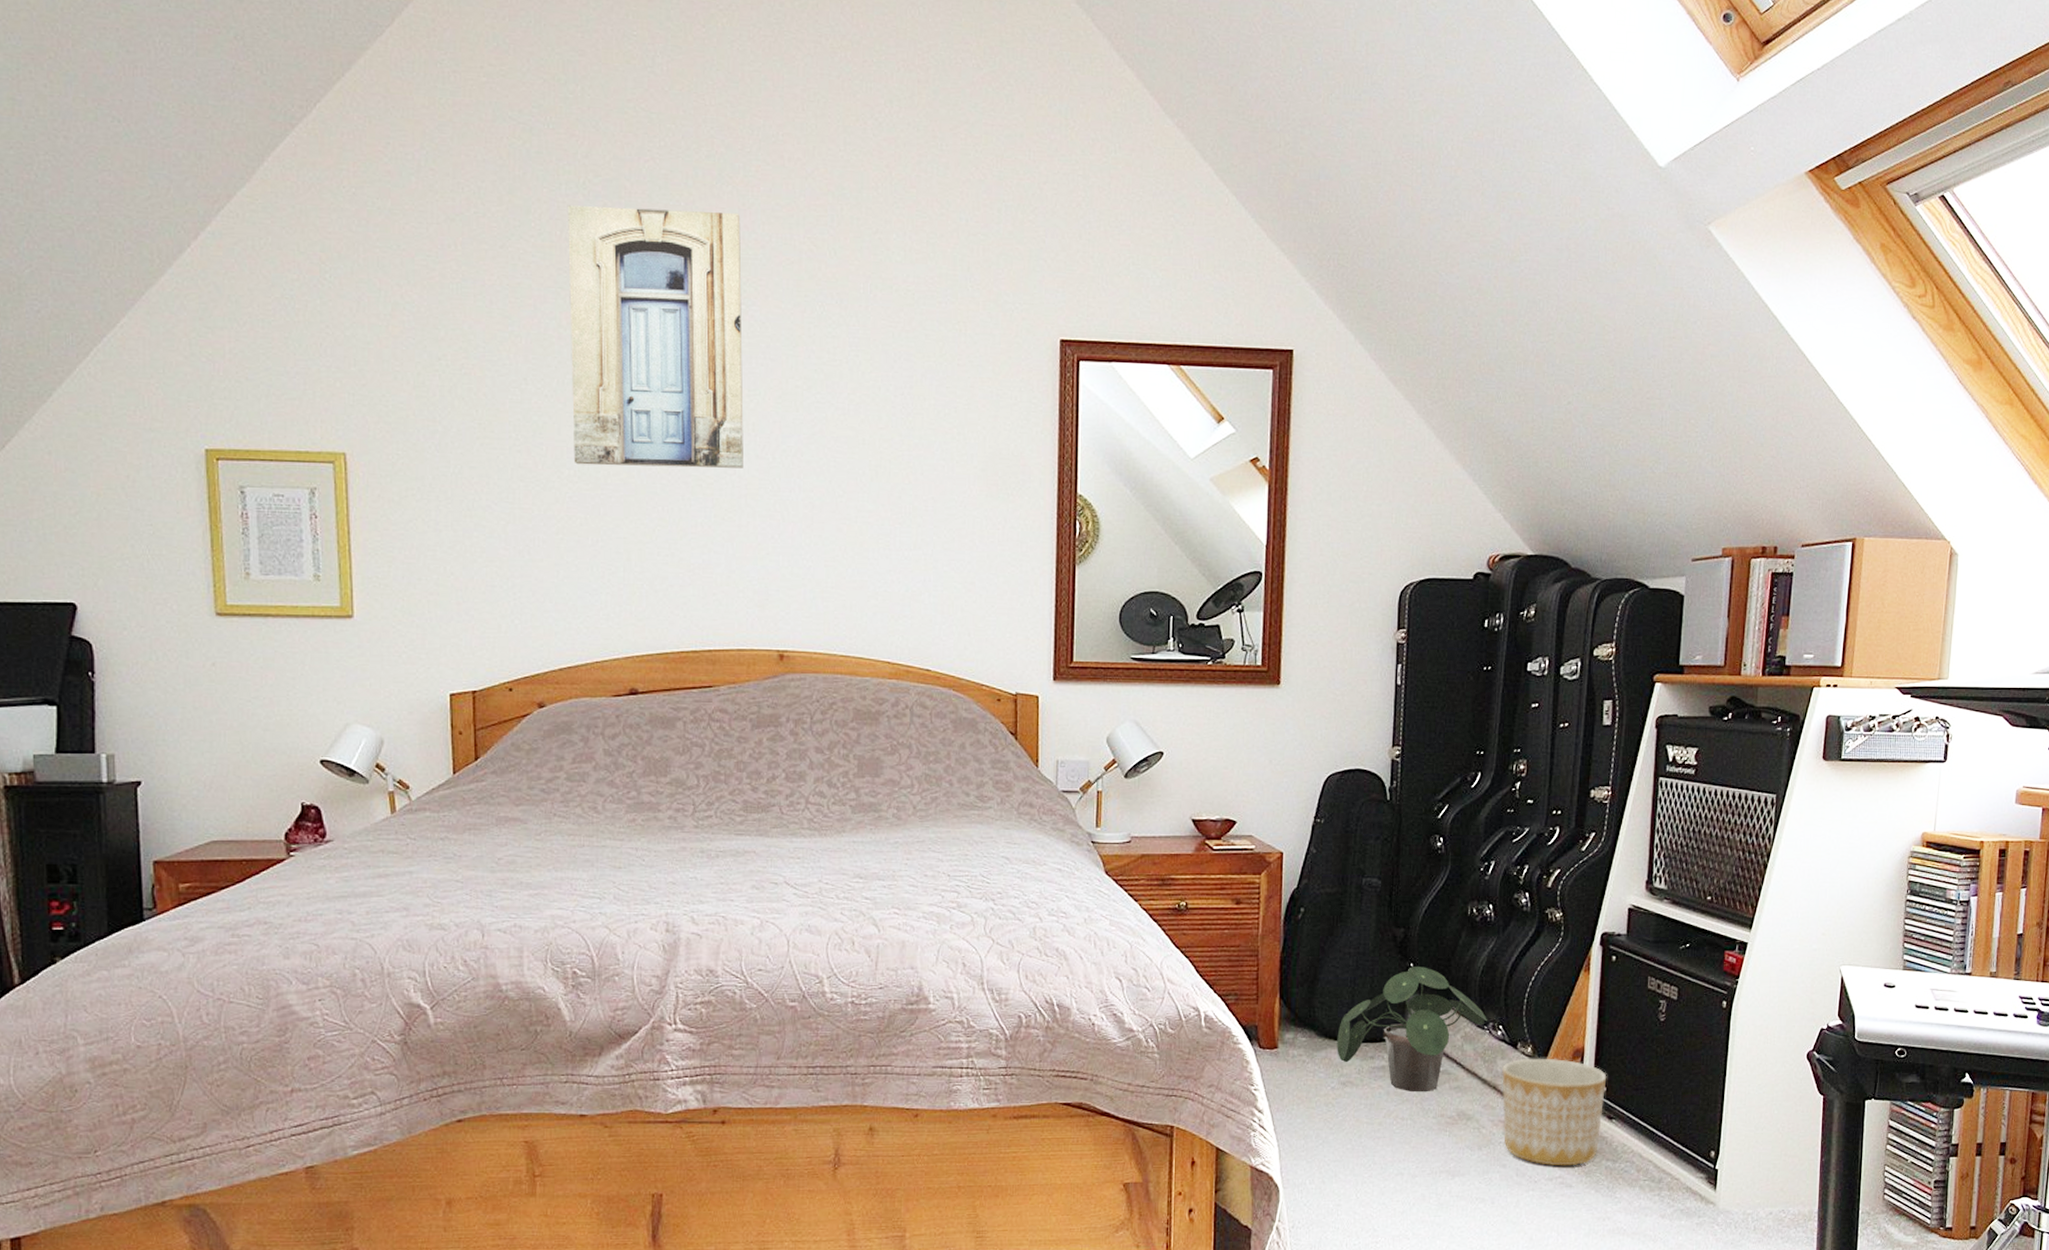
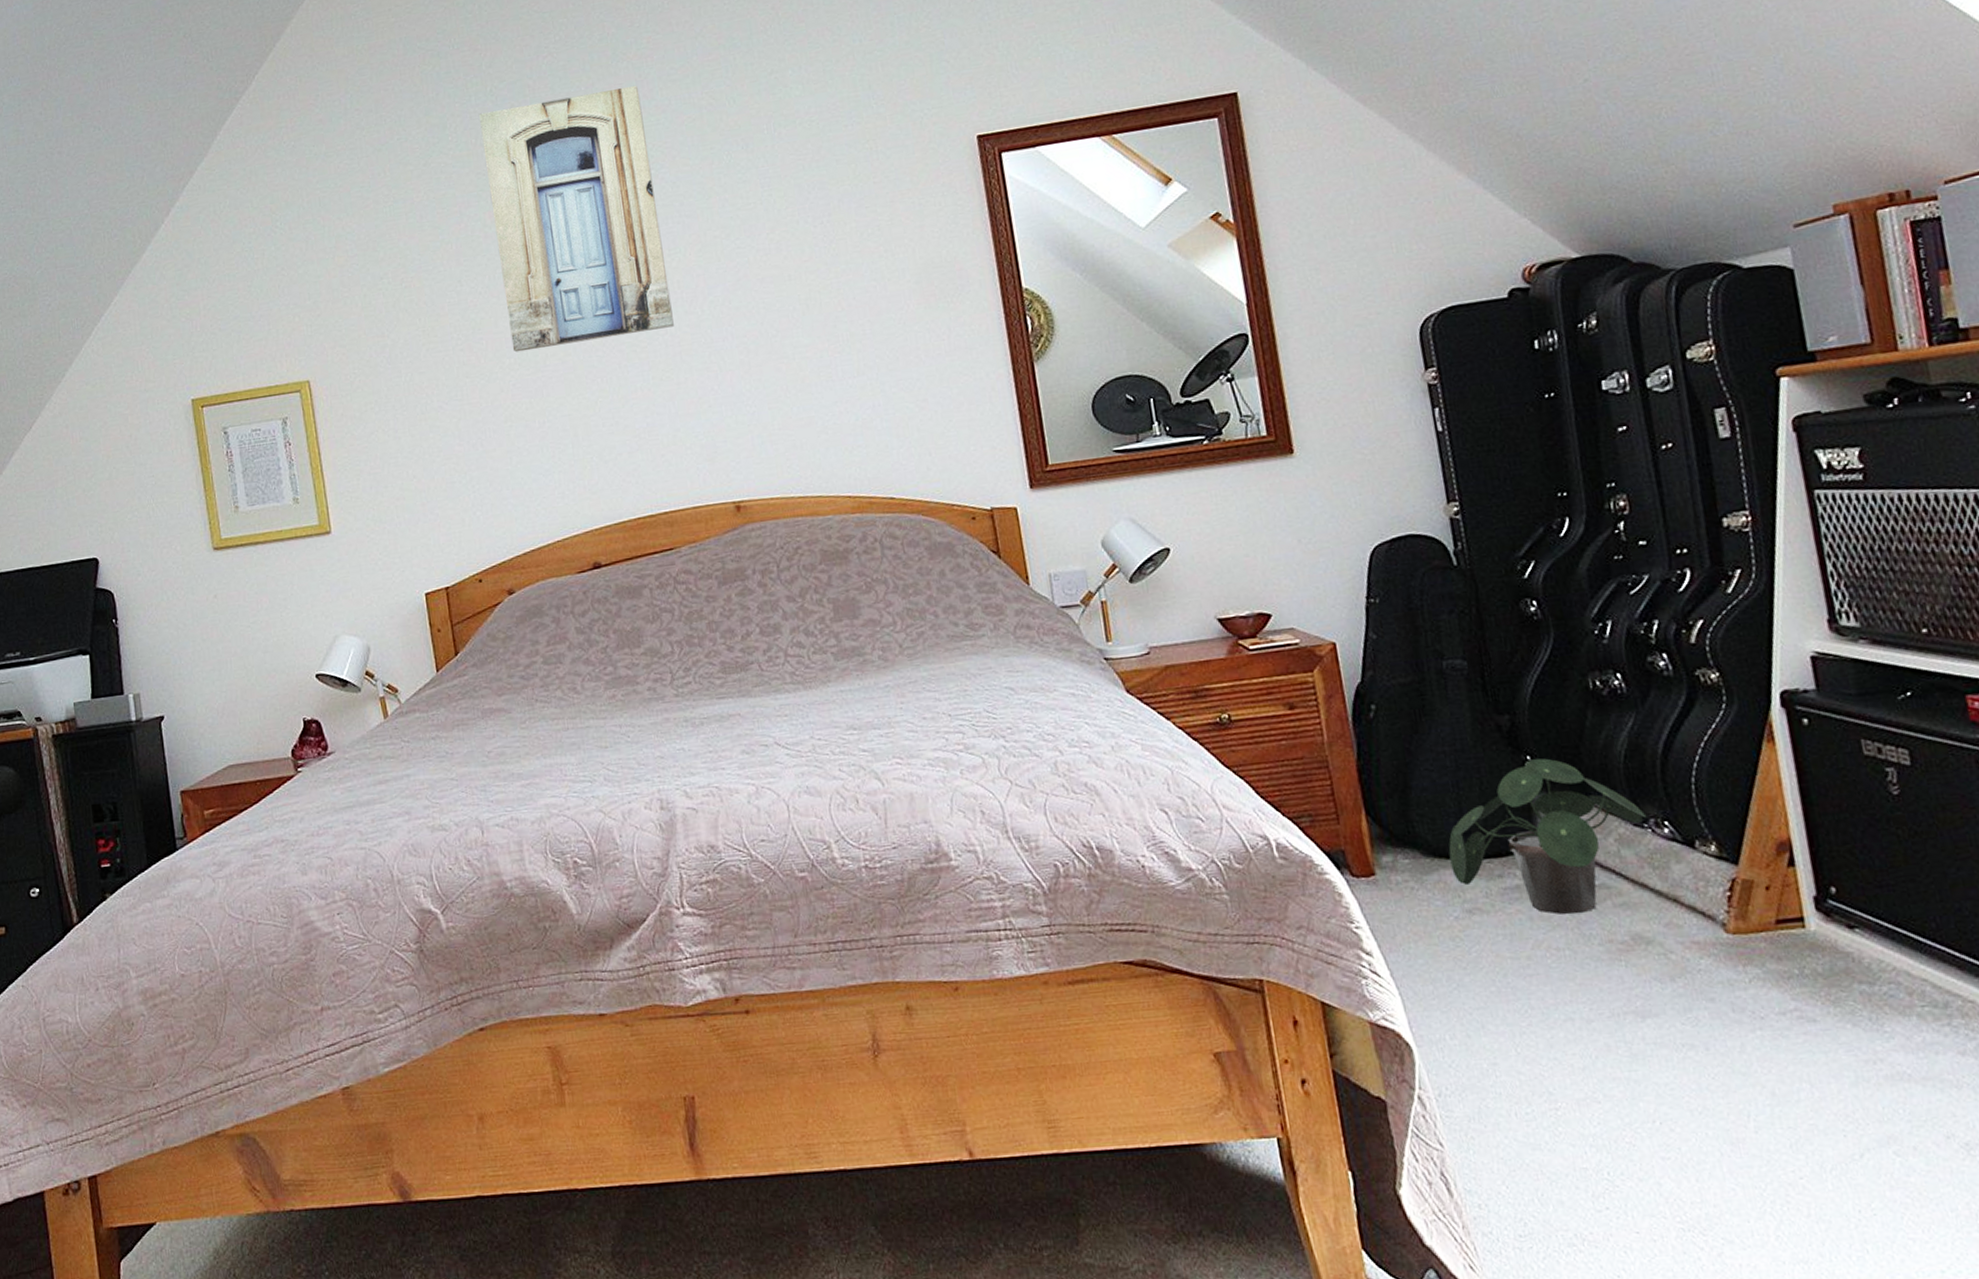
planter: present [1502,1058,1607,1167] -> none [1680,855,1843,997]

